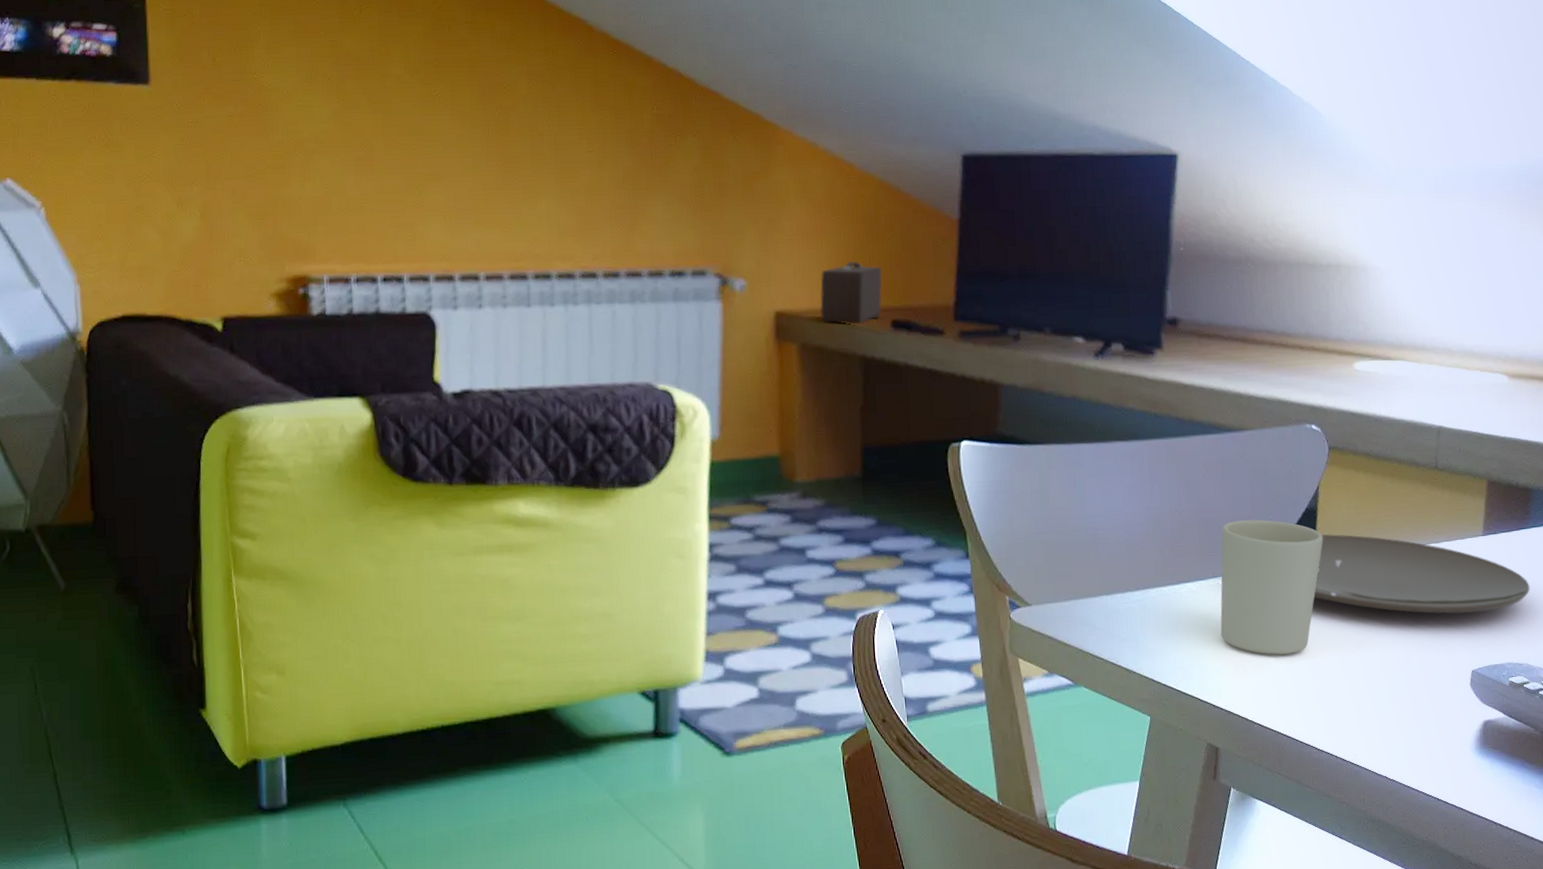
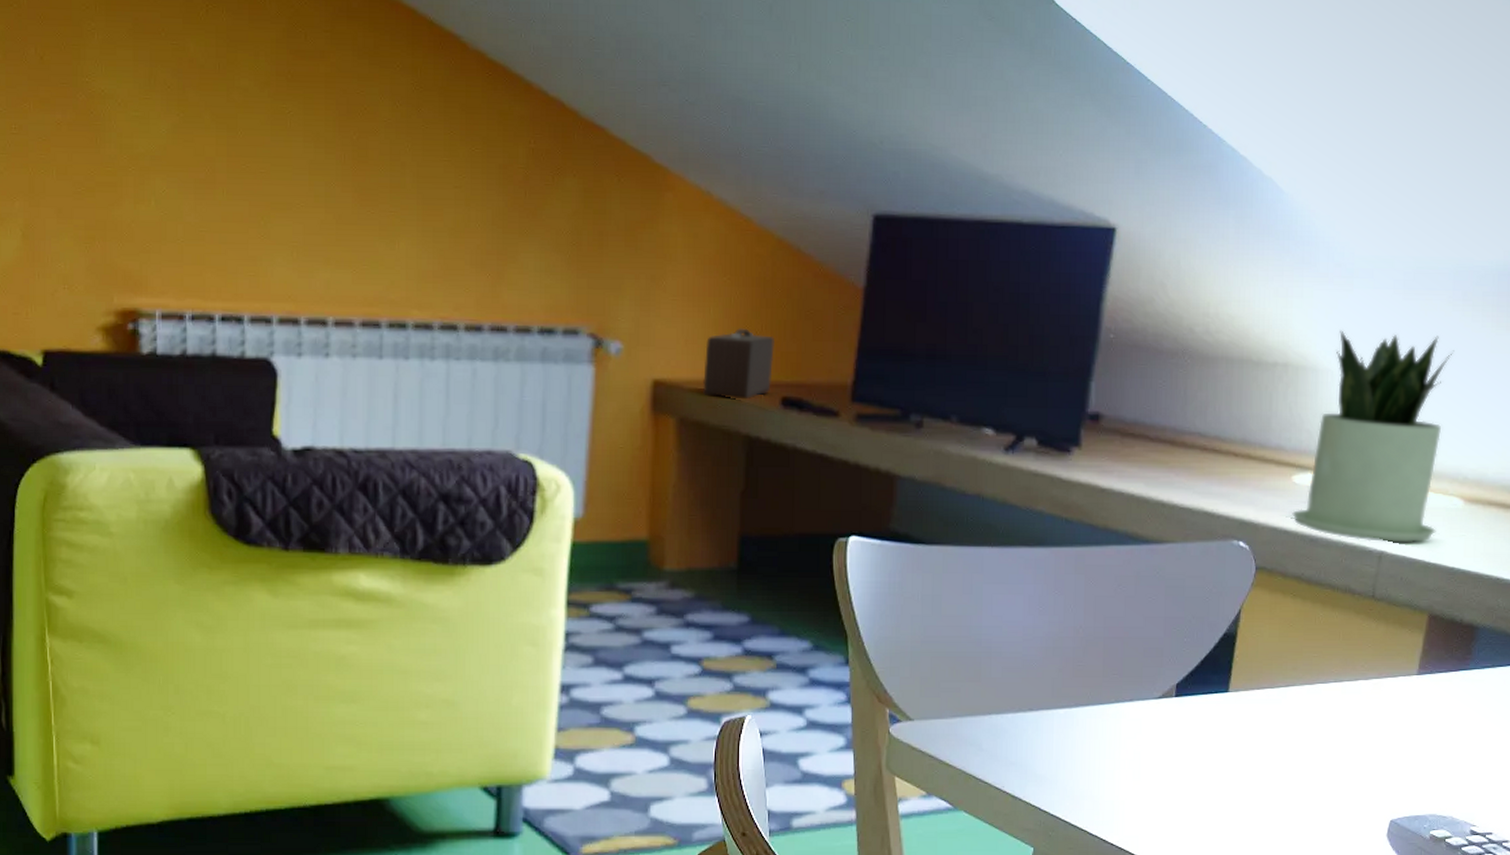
mug: present [1220,519,1323,655] -> none [1118,641,1240,790]
plate: present [1313,533,1530,614] -> none [1224,662,1464,759]
planter: none [1356,232,1486,419] -> present [1292,330,1455,543]

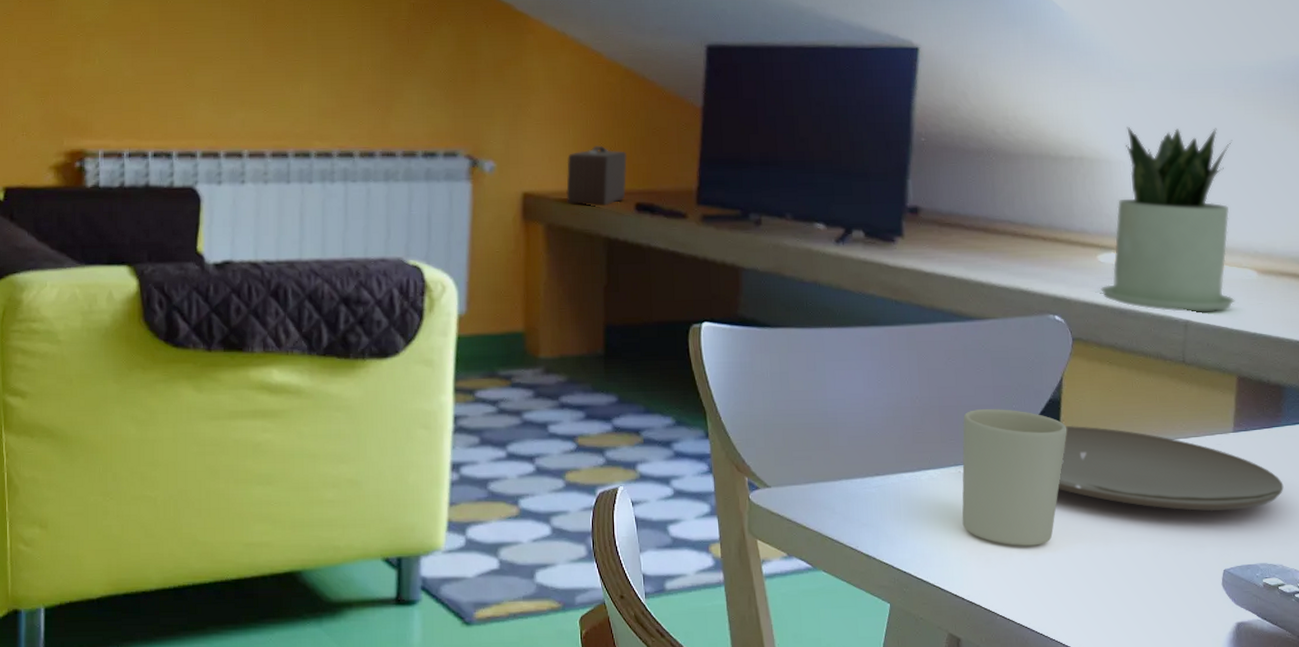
mug: none [1118,641,1240,790] -> present [962,408,1067,546]
plate: none [1224,662,1464,759] -> present [1057,425,1284,511]

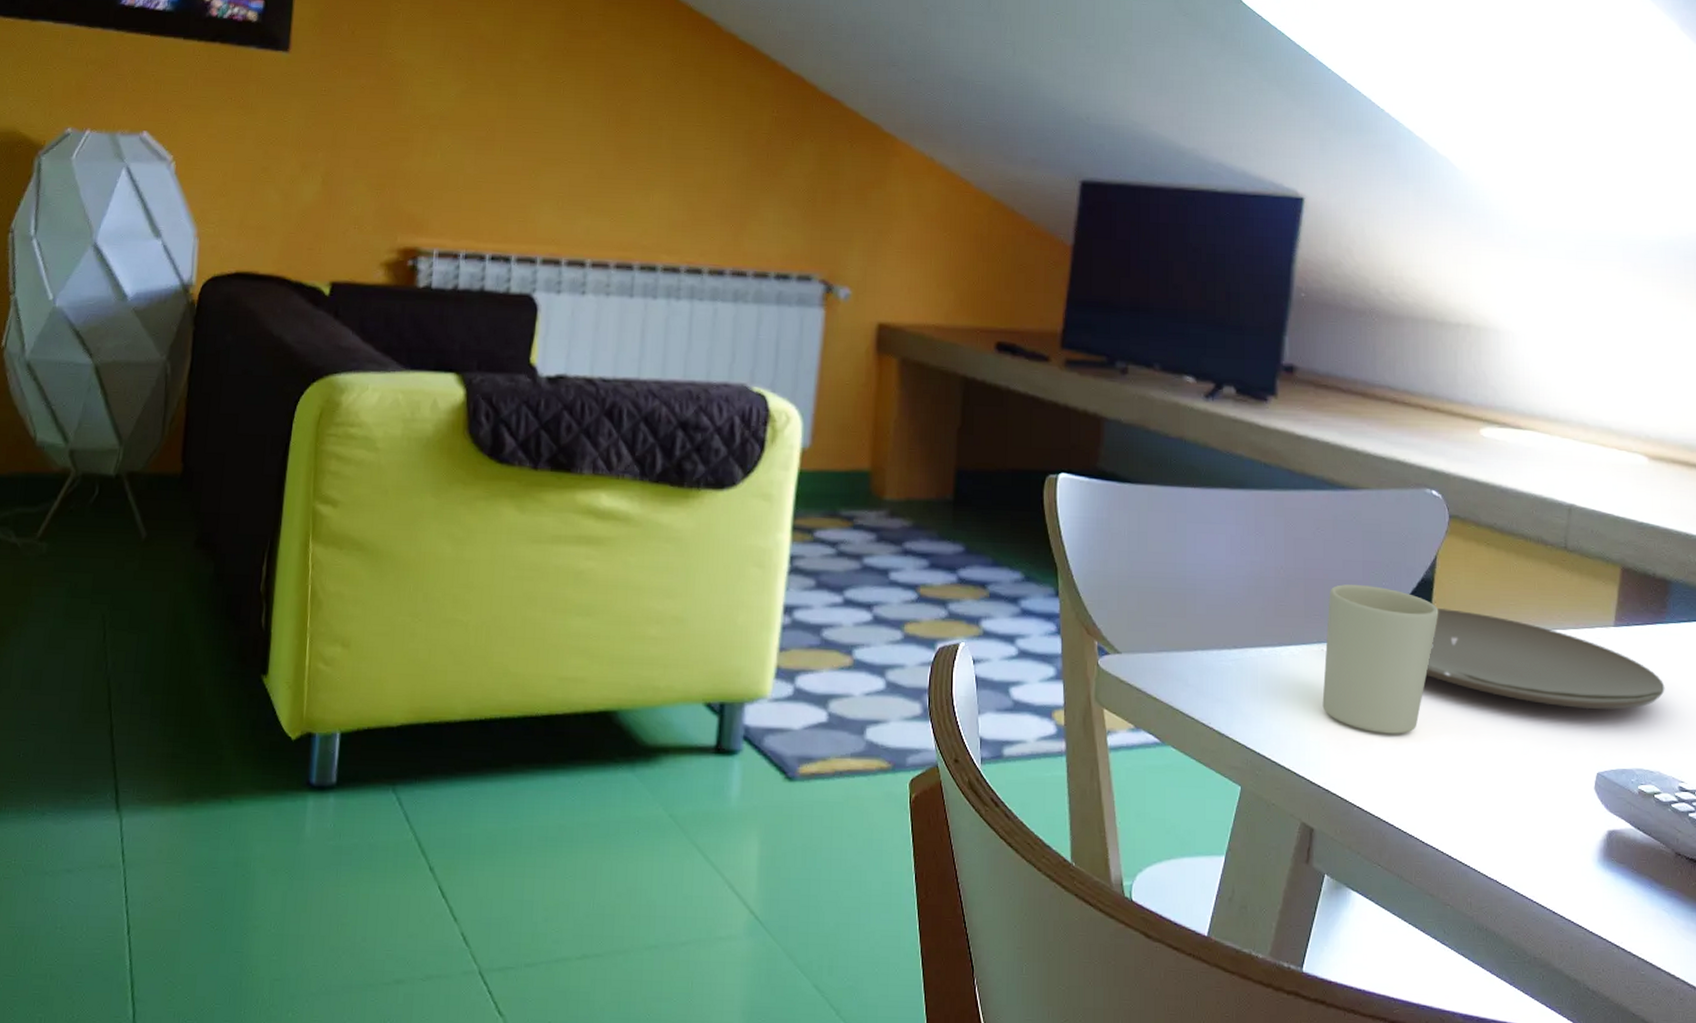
speaker: present [566,145,627,207] -> none [924,279,990,344]
planter: present [1100,126,1235,313] -> none [1482,295,1628,497]

